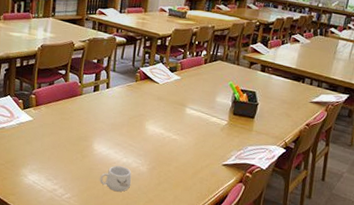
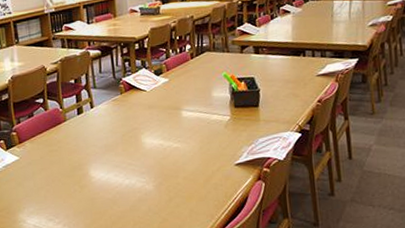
mug: present [100,165,132,192] -> none [104,189,140,218]

